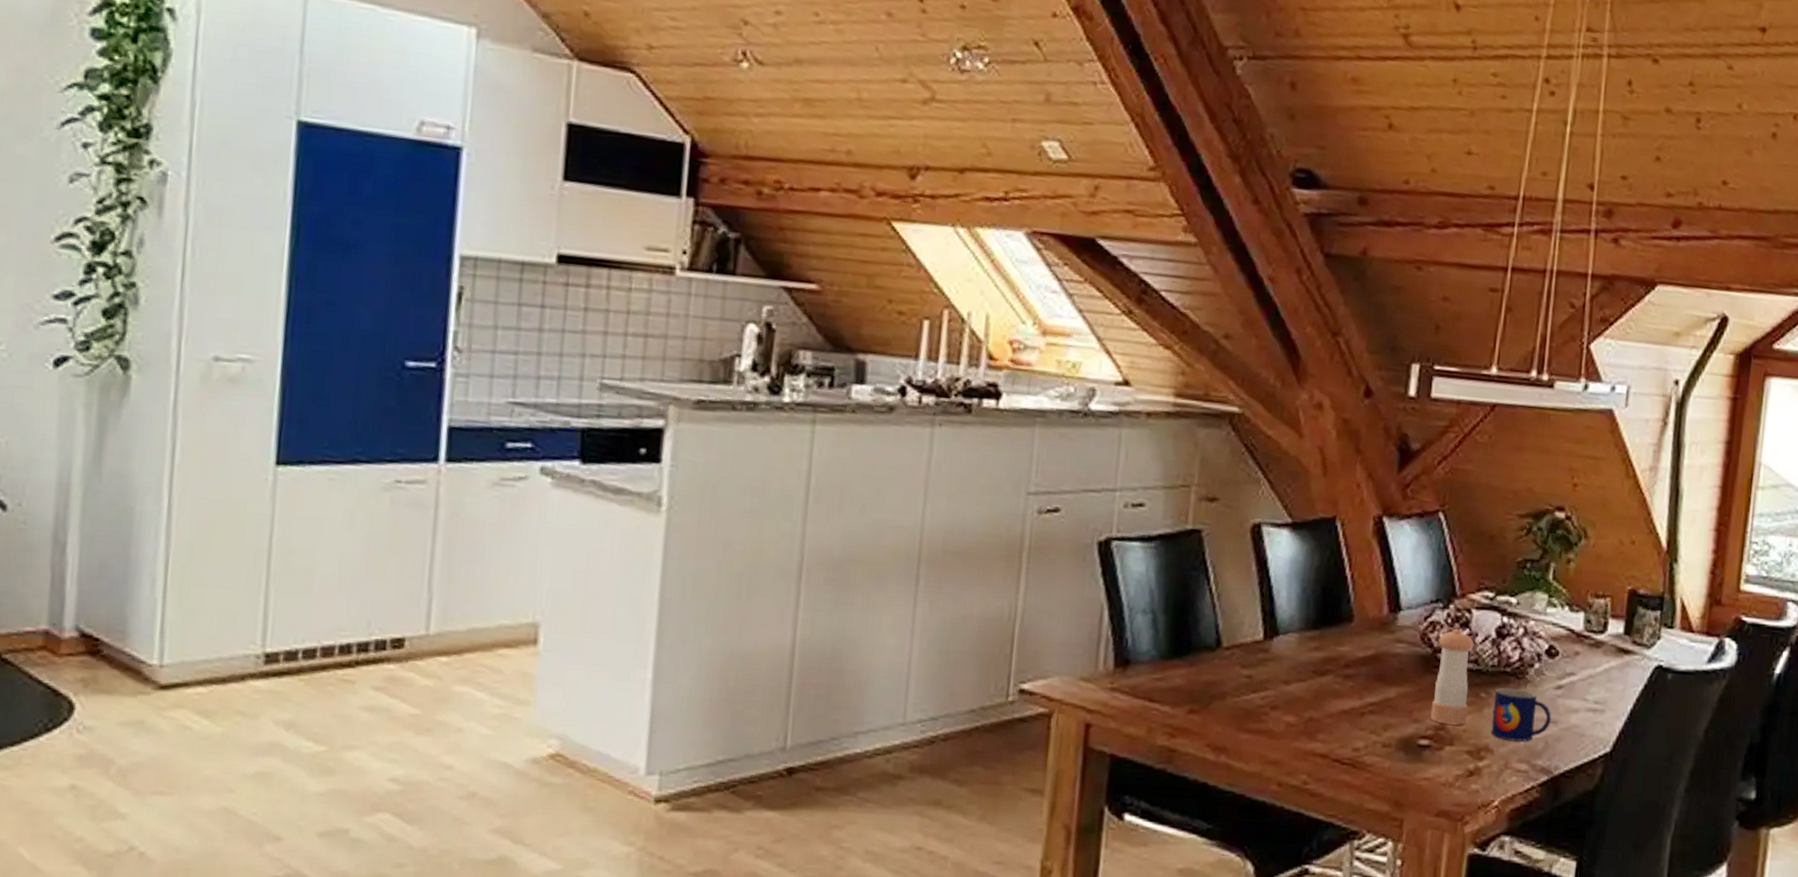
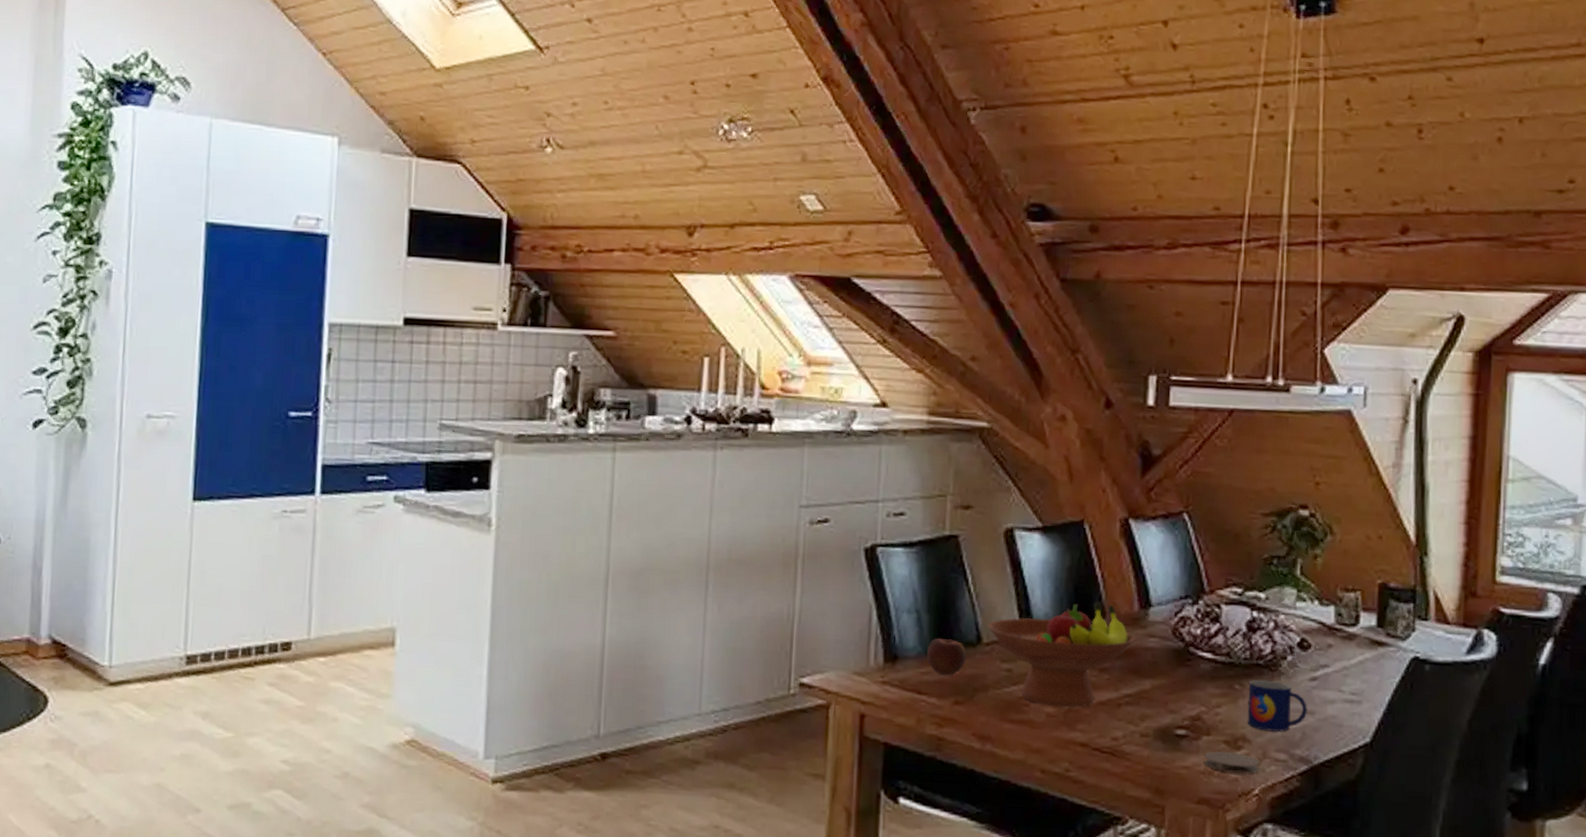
apple: none [1161,642,1204,682] -> present [926,639,966,676]
fruit bowl: none [1228,604,1383,716] -> present [987,601,1135,707]
pepper shaker: present [1430,628,1474,725] -> none [1186,623,1225,716]
coaster: none [1445,761,1501,785] -> present [1204,750,1260,774]

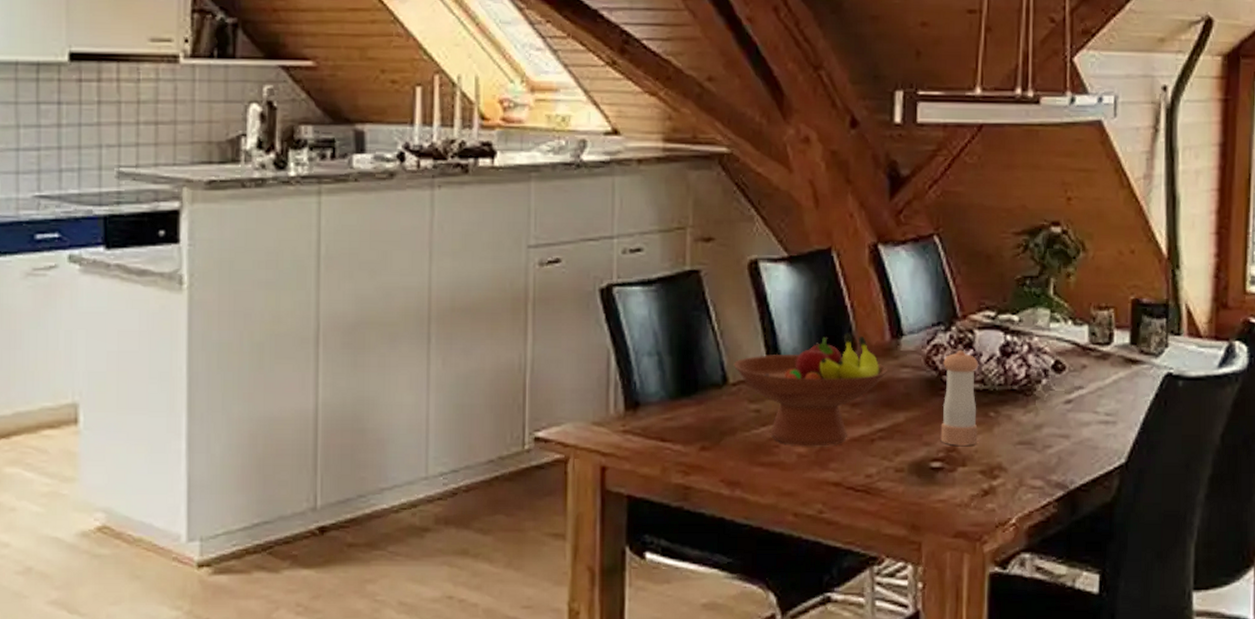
apple: present [926,639,966,676] -> none [669,382,712,420]
pepper shaker: none [1186,623,1225,716] -> present [940,350,979,446]
coaster: present [1204,750,1260,774] -> none [960,481,1016,503]
mug: present [1247,679,1307,733] -> none [1003,405,1063,459]

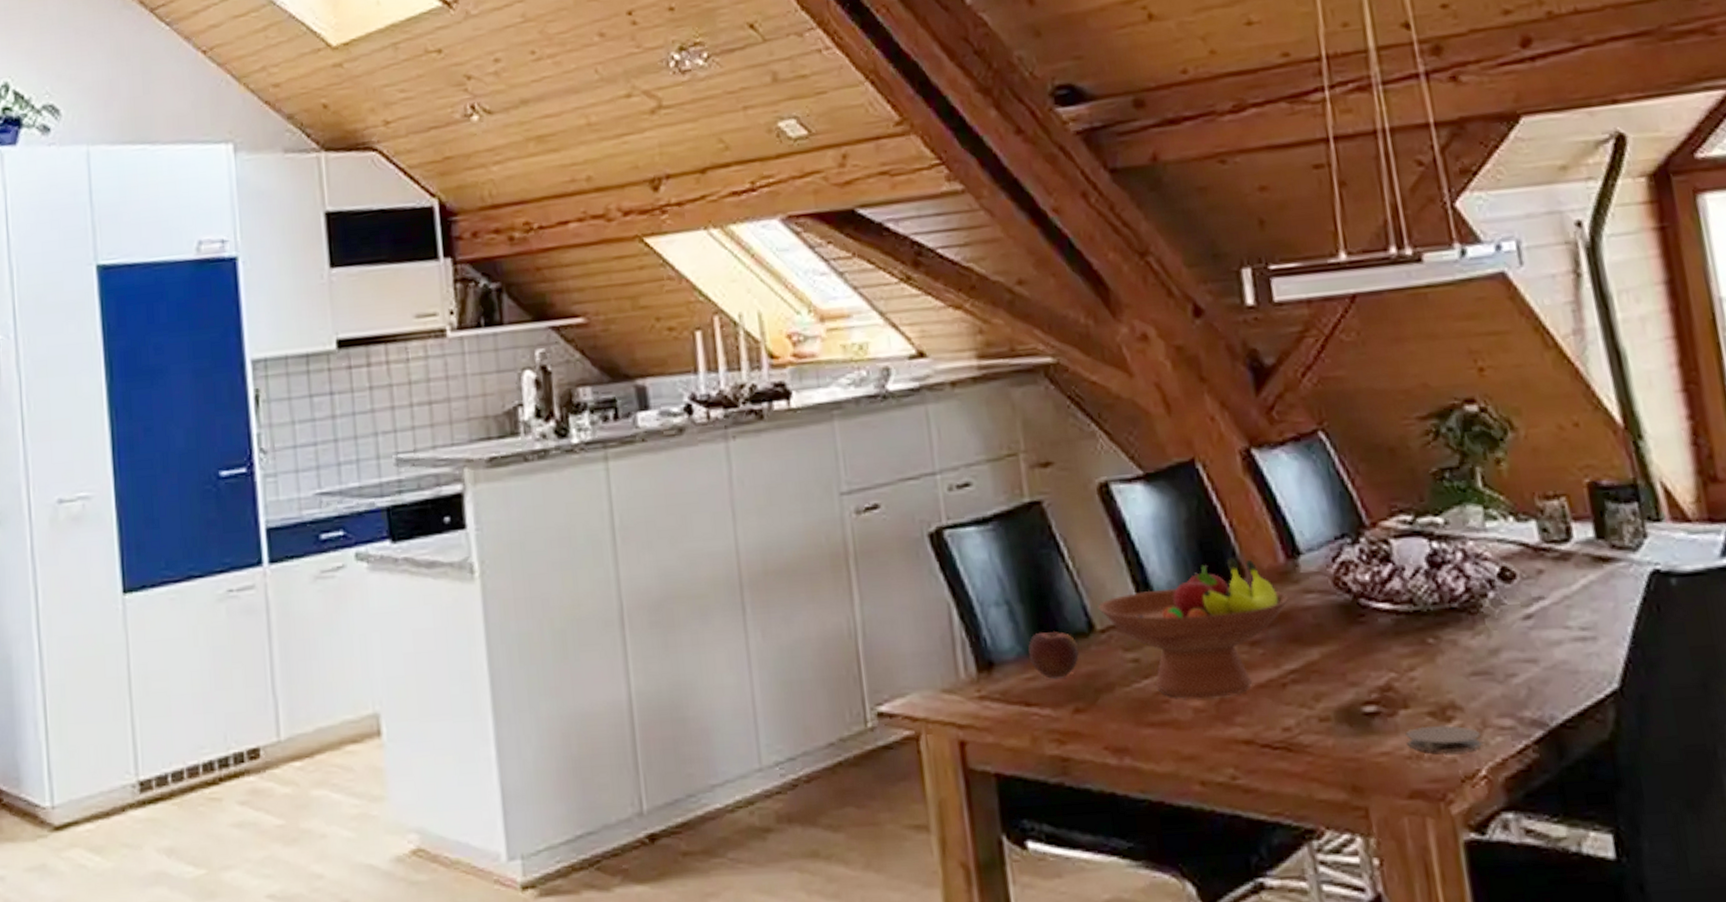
apple: none [669,382,712,420] -> present [1027,632,1079,679]
pepper shaker: present [940,350,979,446] -> none [1356,565,1419,683]
coaster: none [960,481,1016,503] -> present [1405,724,1482,753]

